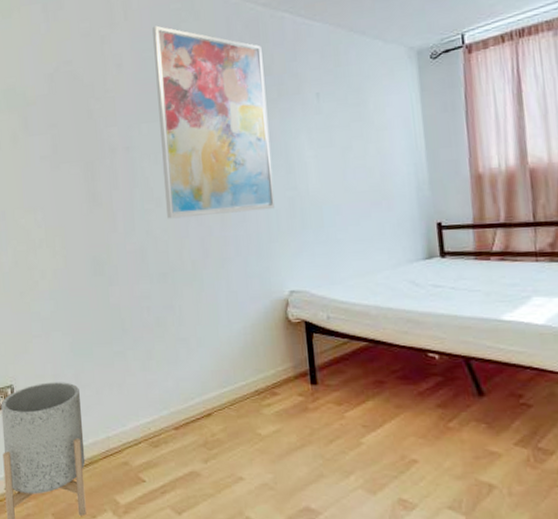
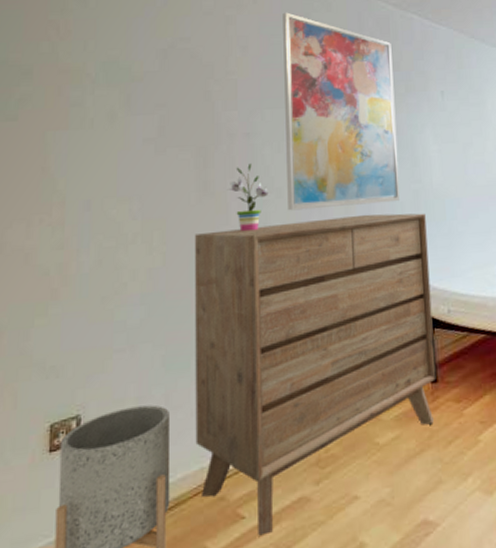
dresser: none [89,220,316,498] -> present [195,213,437,536]
potted plant: none [112,175,152,239] -> present [227,163,271,232]

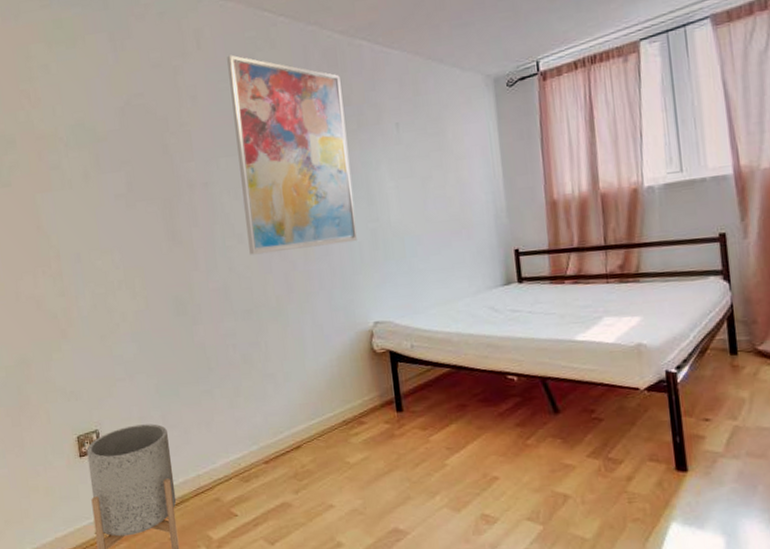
dresser: present [195,213,437,536] -> none [170,251,402,530]
potted plant: present [227,163,271,232] -> none [193,212,233,277]

